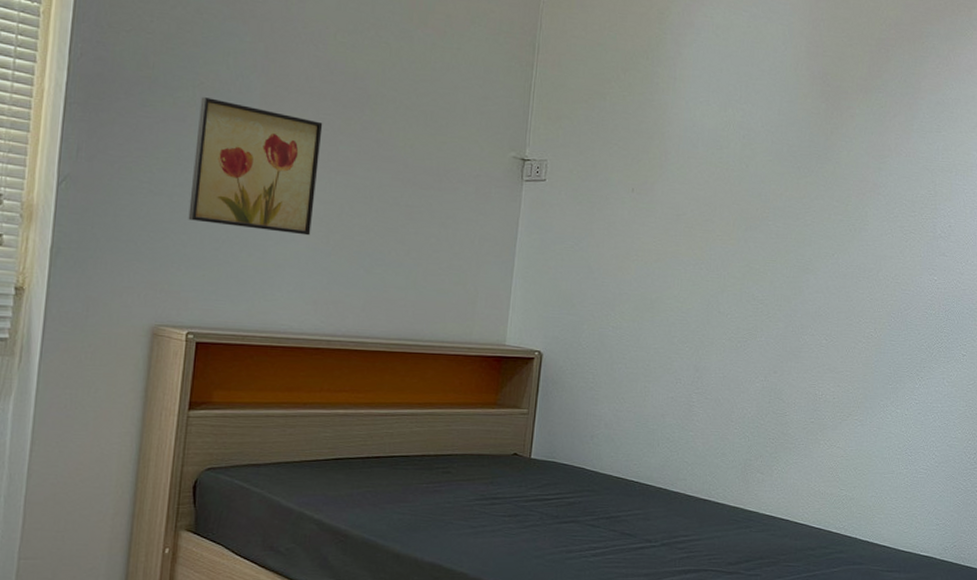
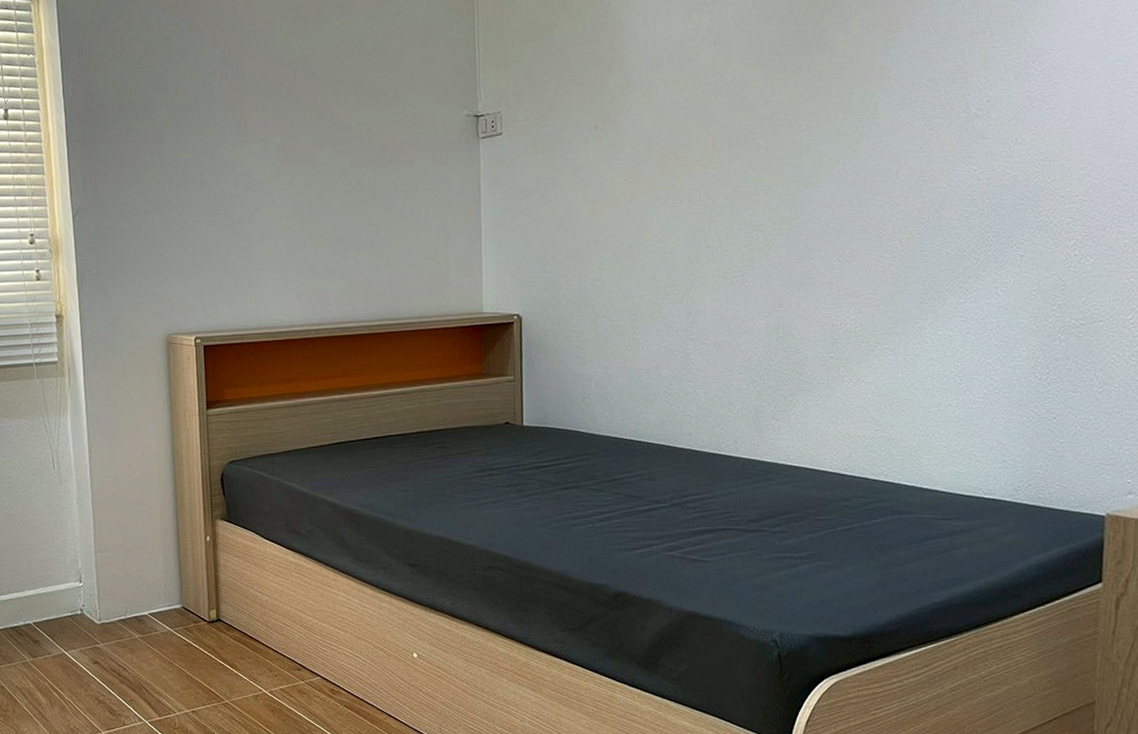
wall art: present [188,97,323,236] -> none [174,112,286,233]

